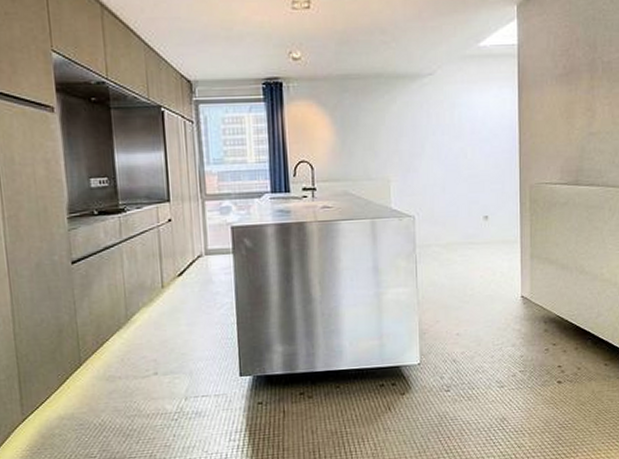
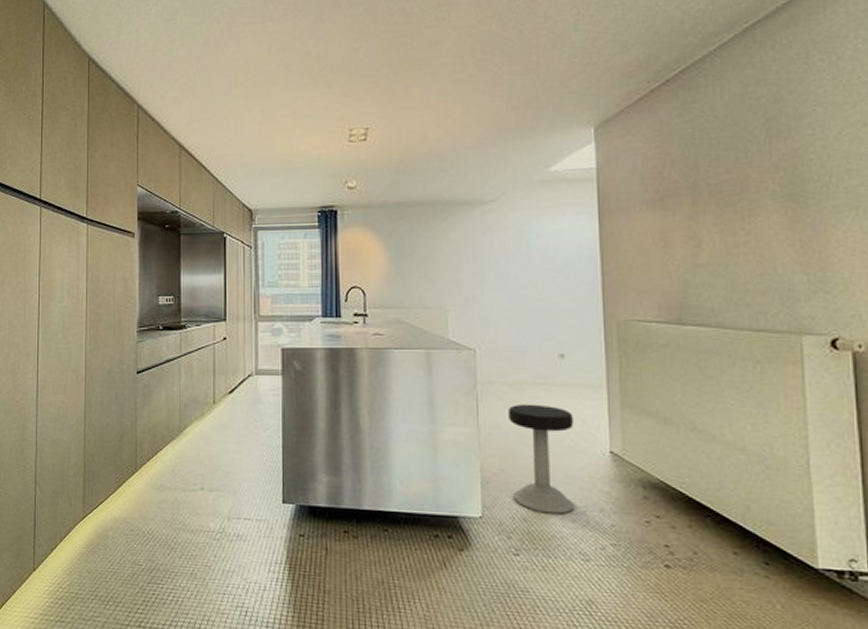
stool: none [442,261,494,354] -> present [509,403,576,514]

